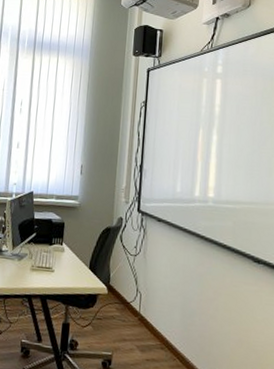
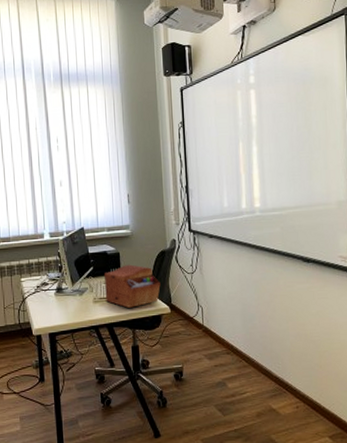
sewing box: none [43,236,102,282] -> present [105,264,161,308]

